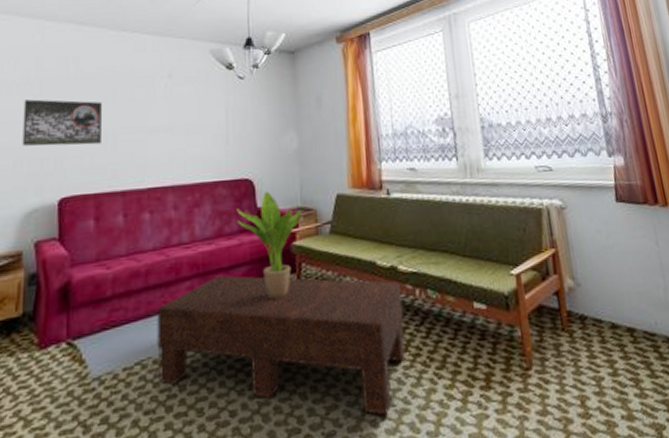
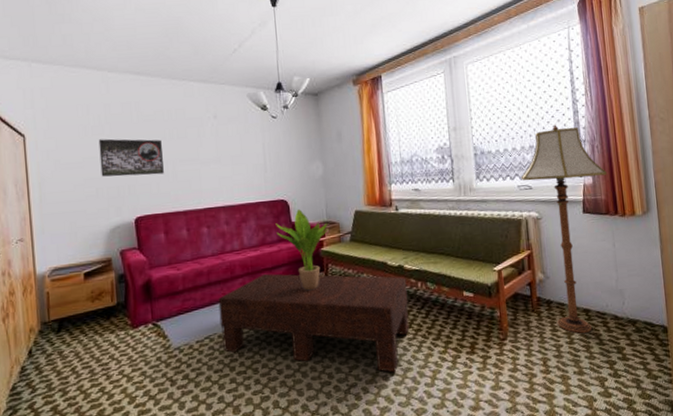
floor lamp: none [539,94,641,361] -> present [521,124,607,333]

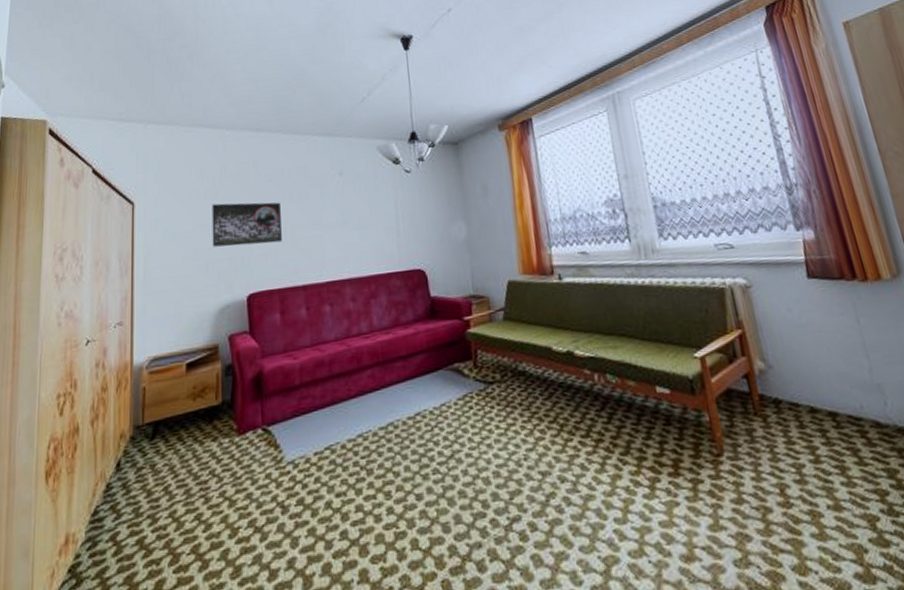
coffee table: present [218,273,410,373] -> none [342,363,587,502]
potted plant: present [275,209,329,291] -> none [411,281,476,386]
floor lamp: present [521,124,607,333] -> none [718,166,845,448]

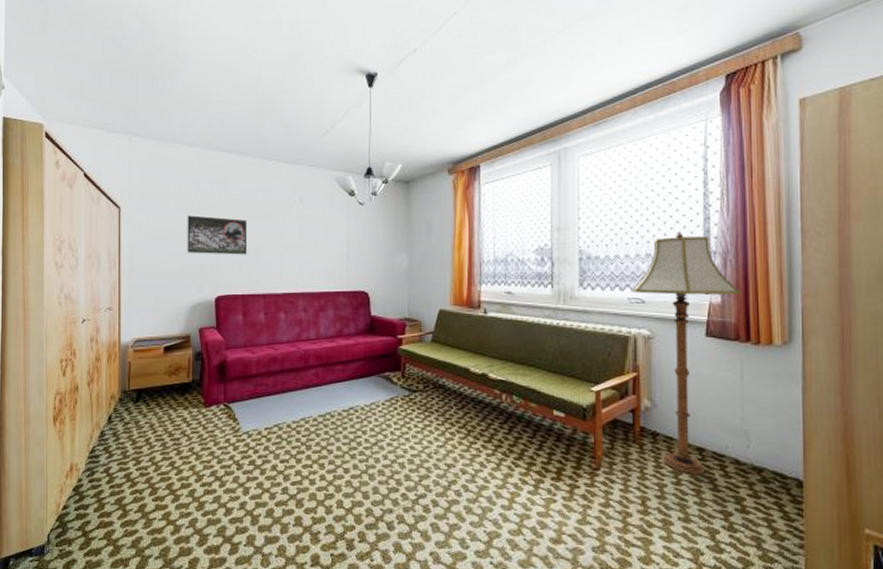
floor lamp: none [718,166,845,448] -> present [633,231,740,475]

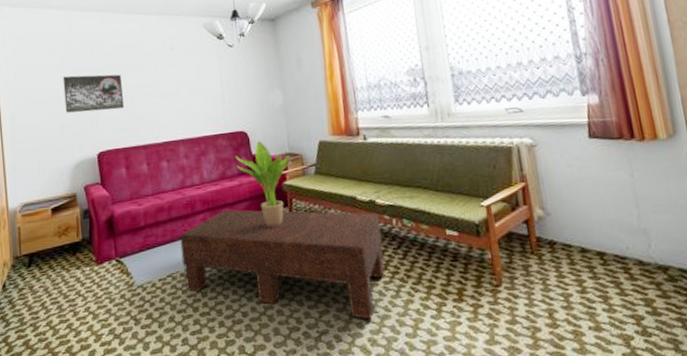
coffee table: none [290,366,490,489] -> present [179,209,385,320]
potted plant: none [354,303,409,390] -> present [235,141,291,228]
floor lamp: present [633,231,740,475] -> none [509,37,617,281]

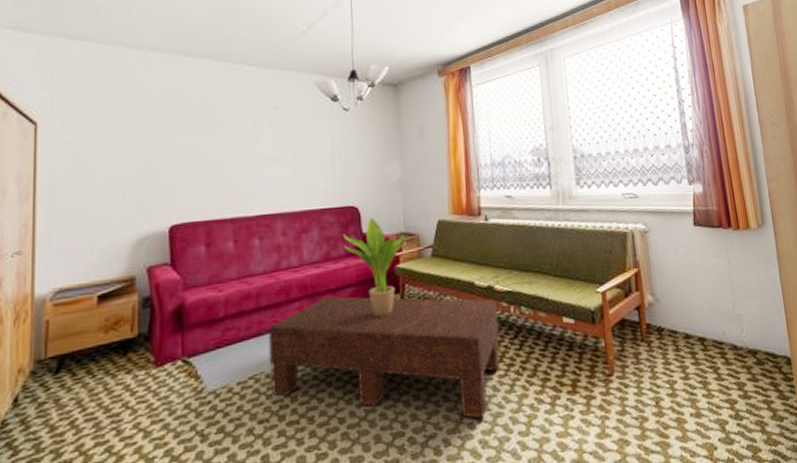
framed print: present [62,74,124,113] -> none [130,129,209,176]

